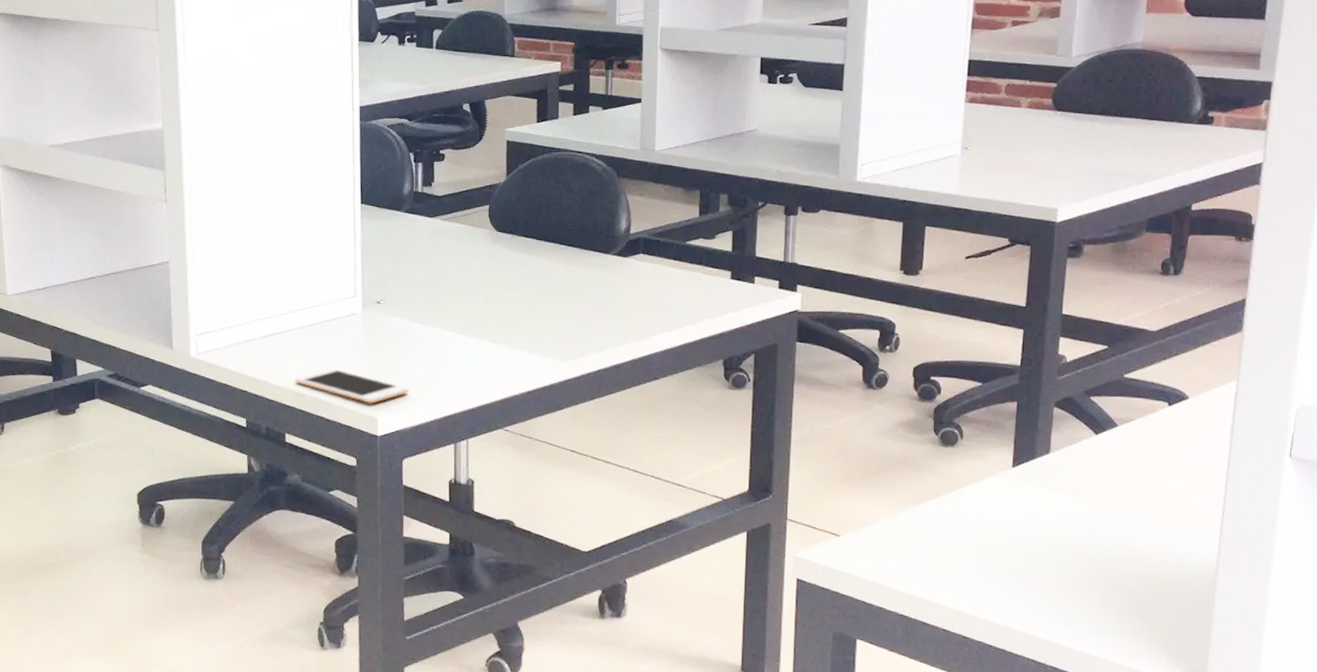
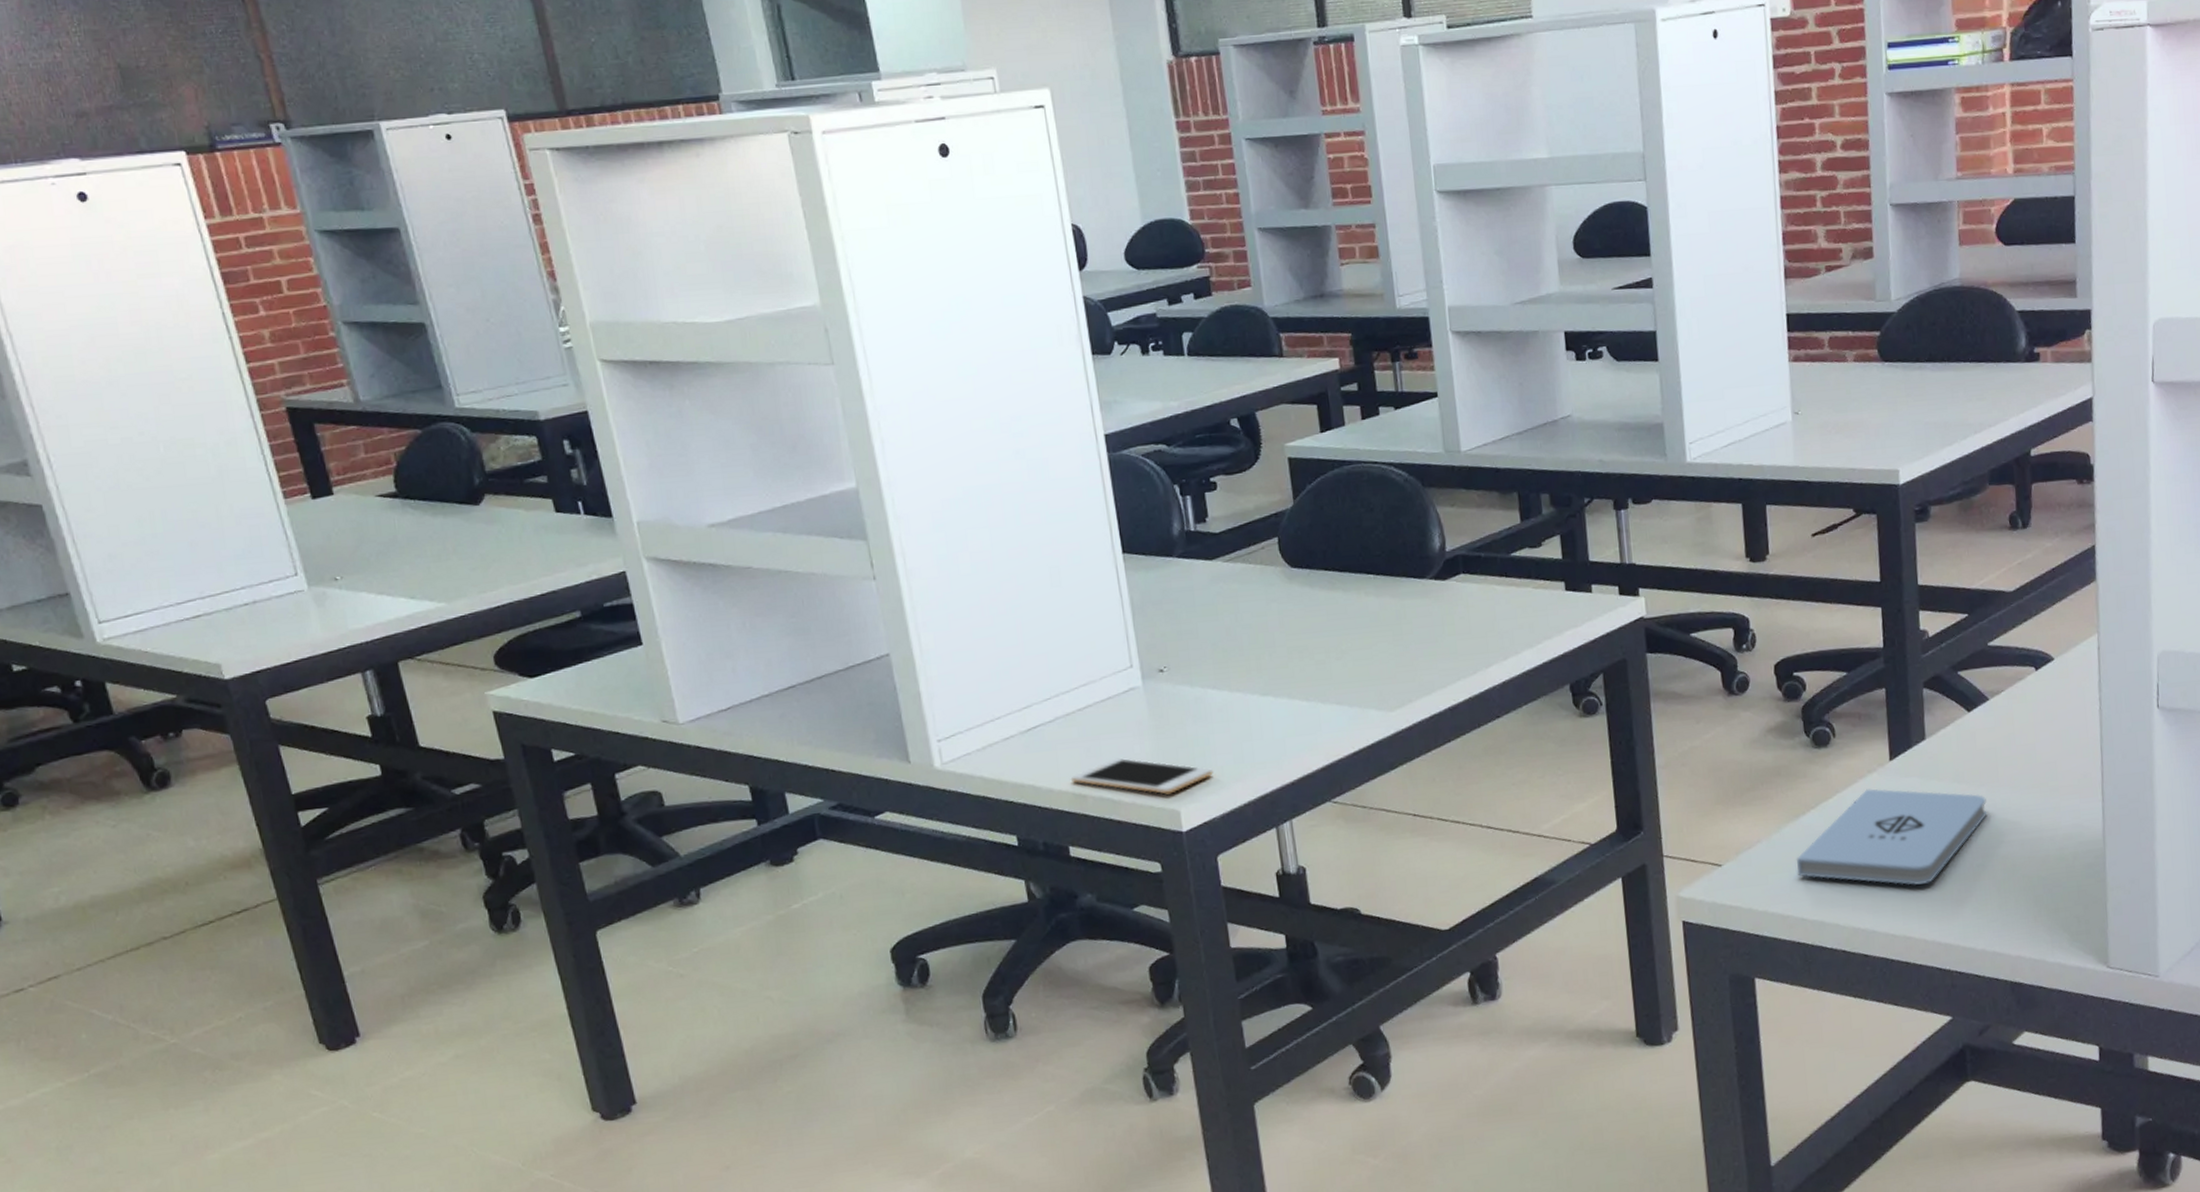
notepad: none [909,489,1102,583] -> present [1796,789,1986,885]

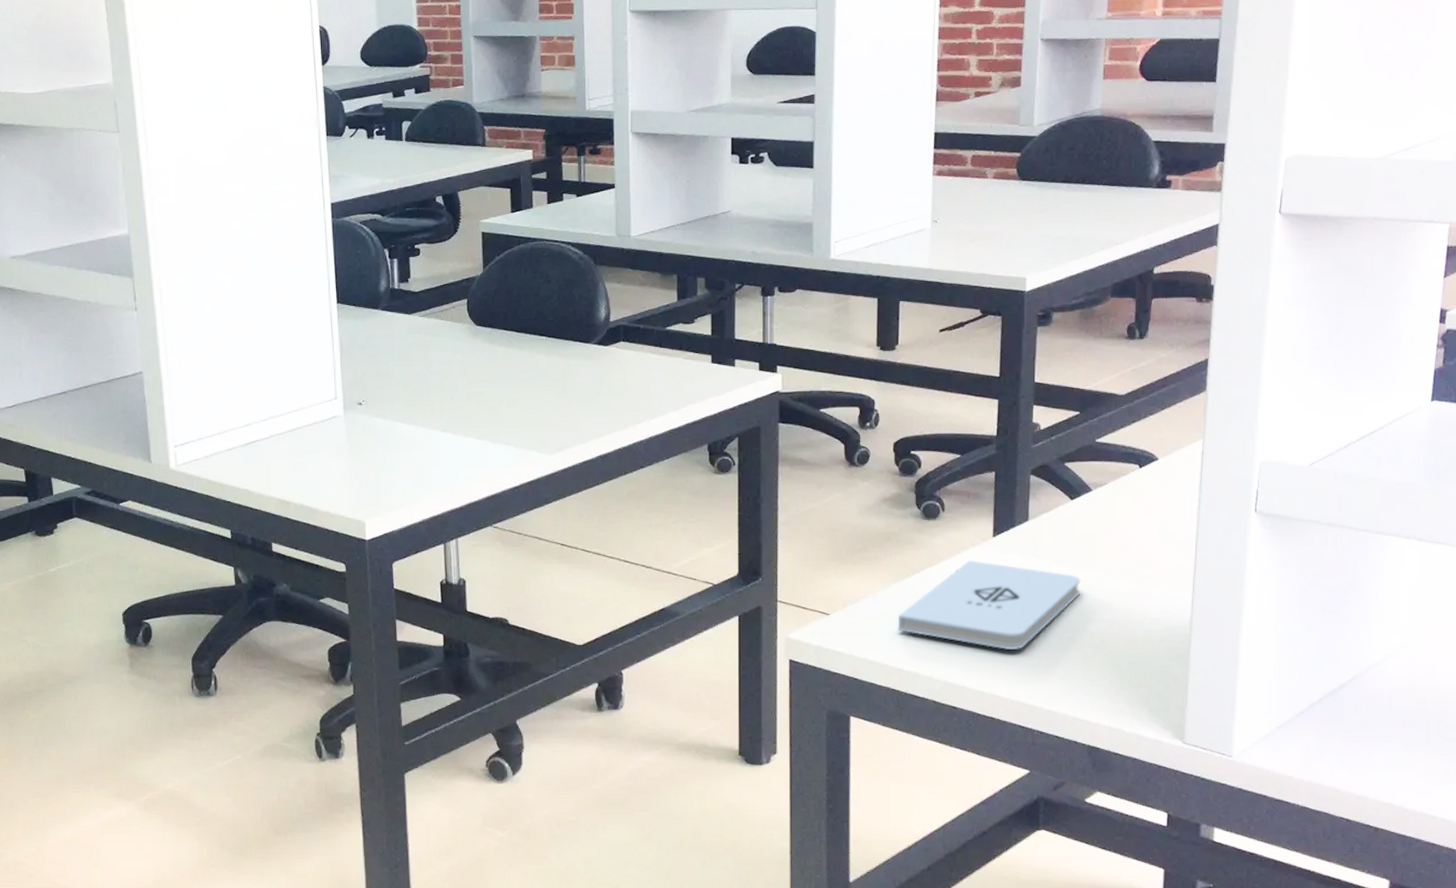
cell phone: present [1070,757,1213,795] -> none [278,473,395,507]

